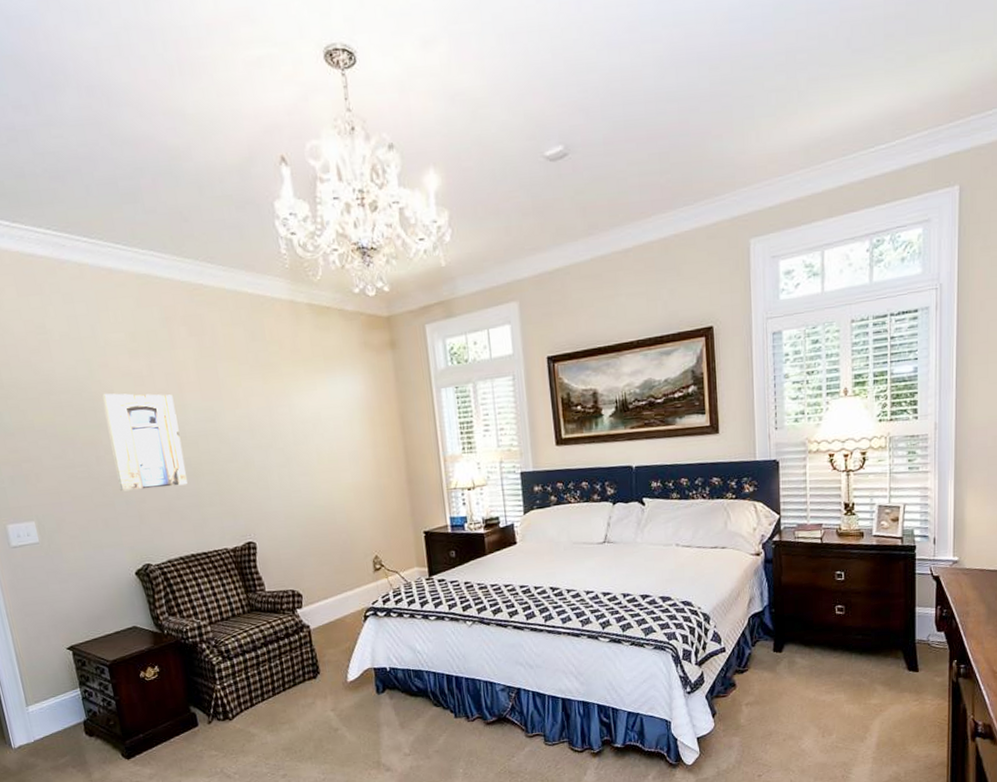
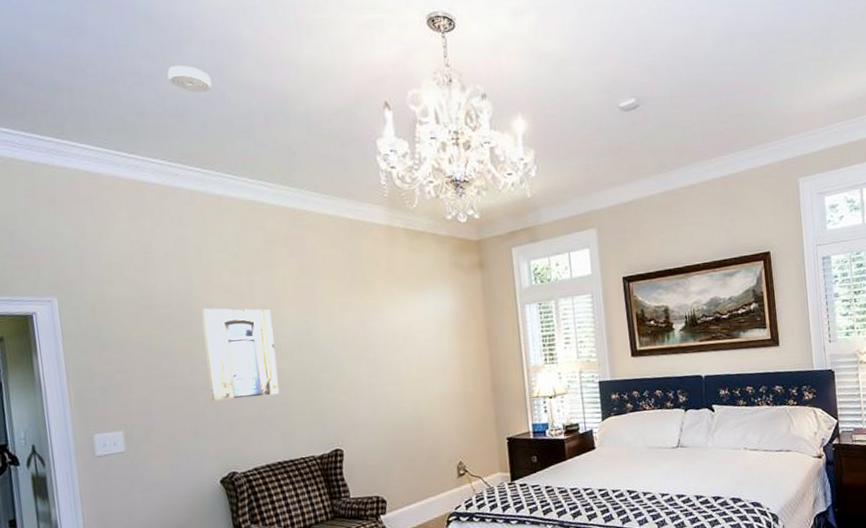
smoke detector: none [43,117,92,150] -> present [167,65,212,93]

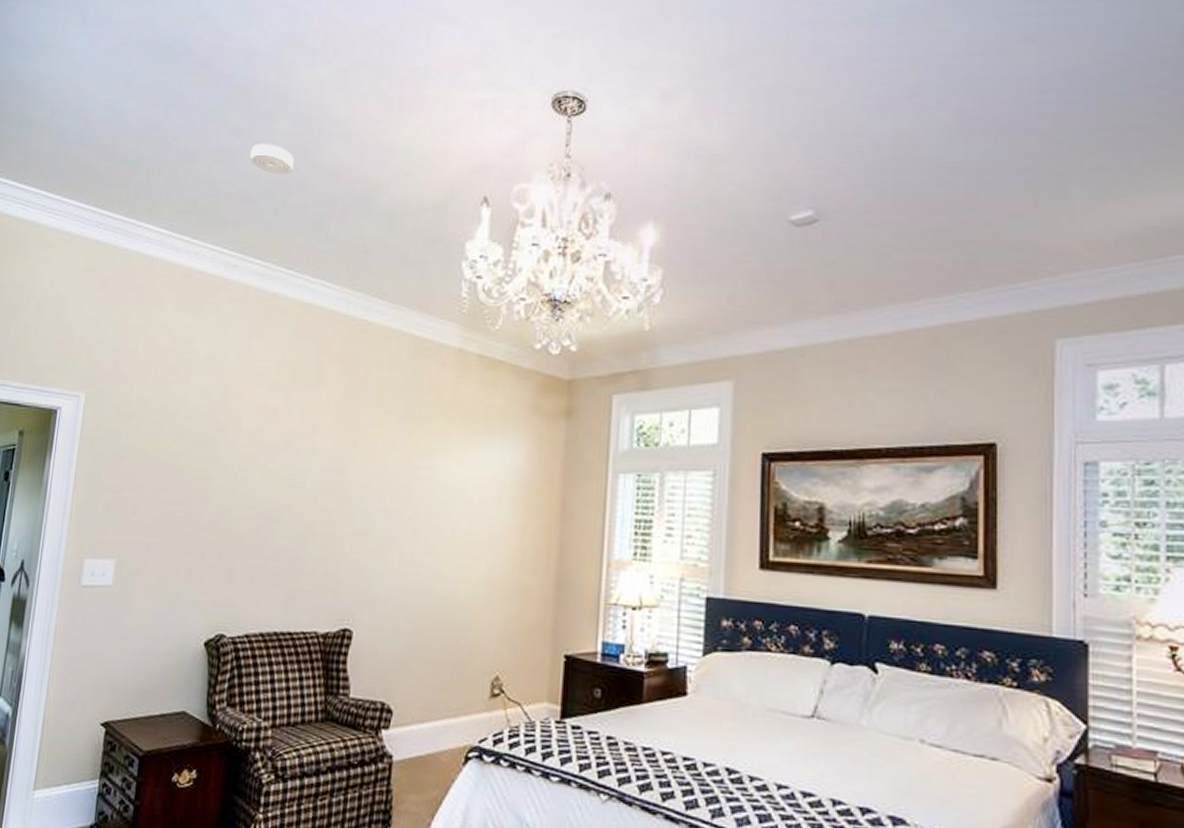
wall art: present [201,308,279,401] -> none [216,425,303,545]

